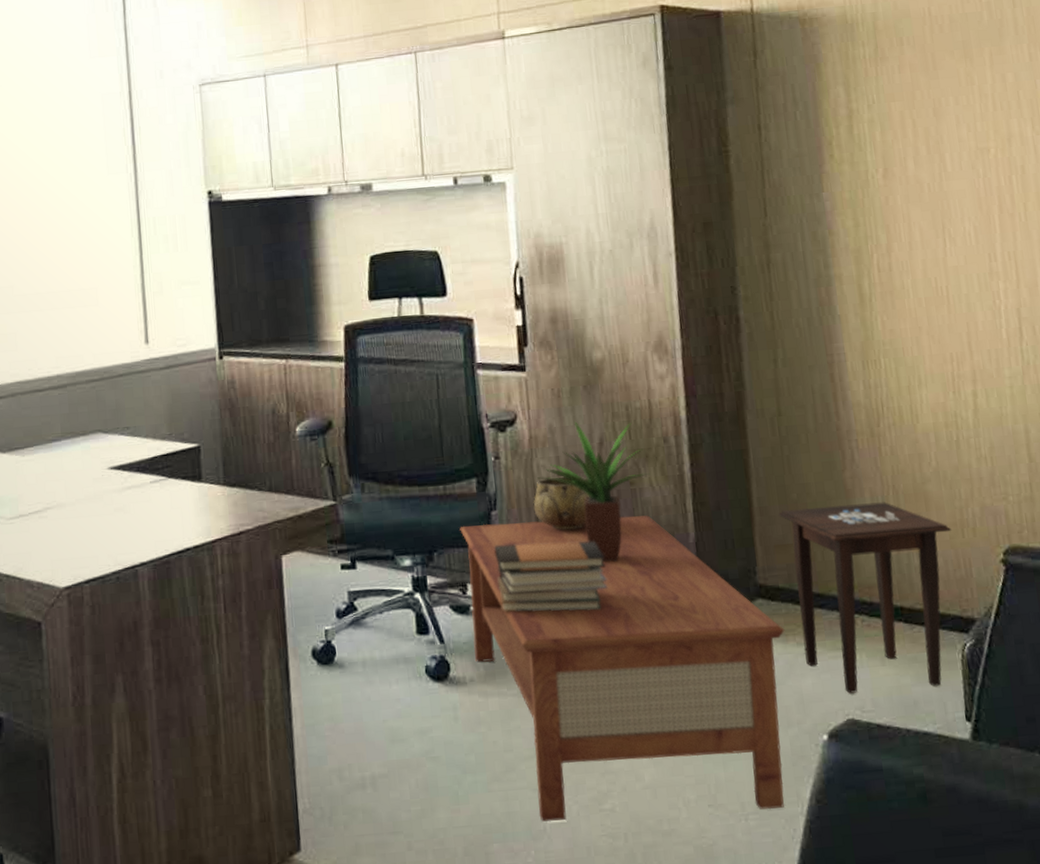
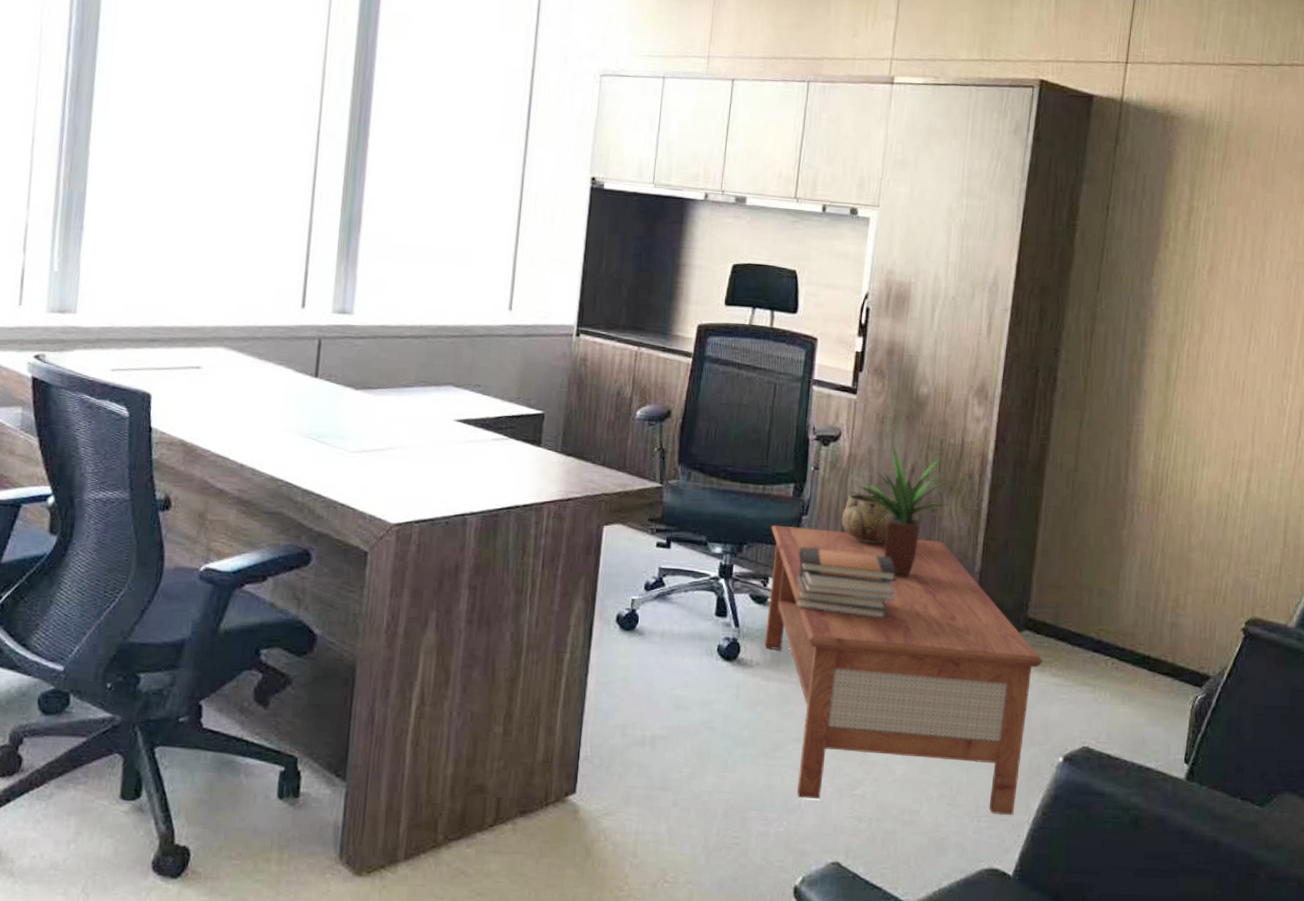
side table: present [778,502,952,695] -> none [1056,556,1205,729]

